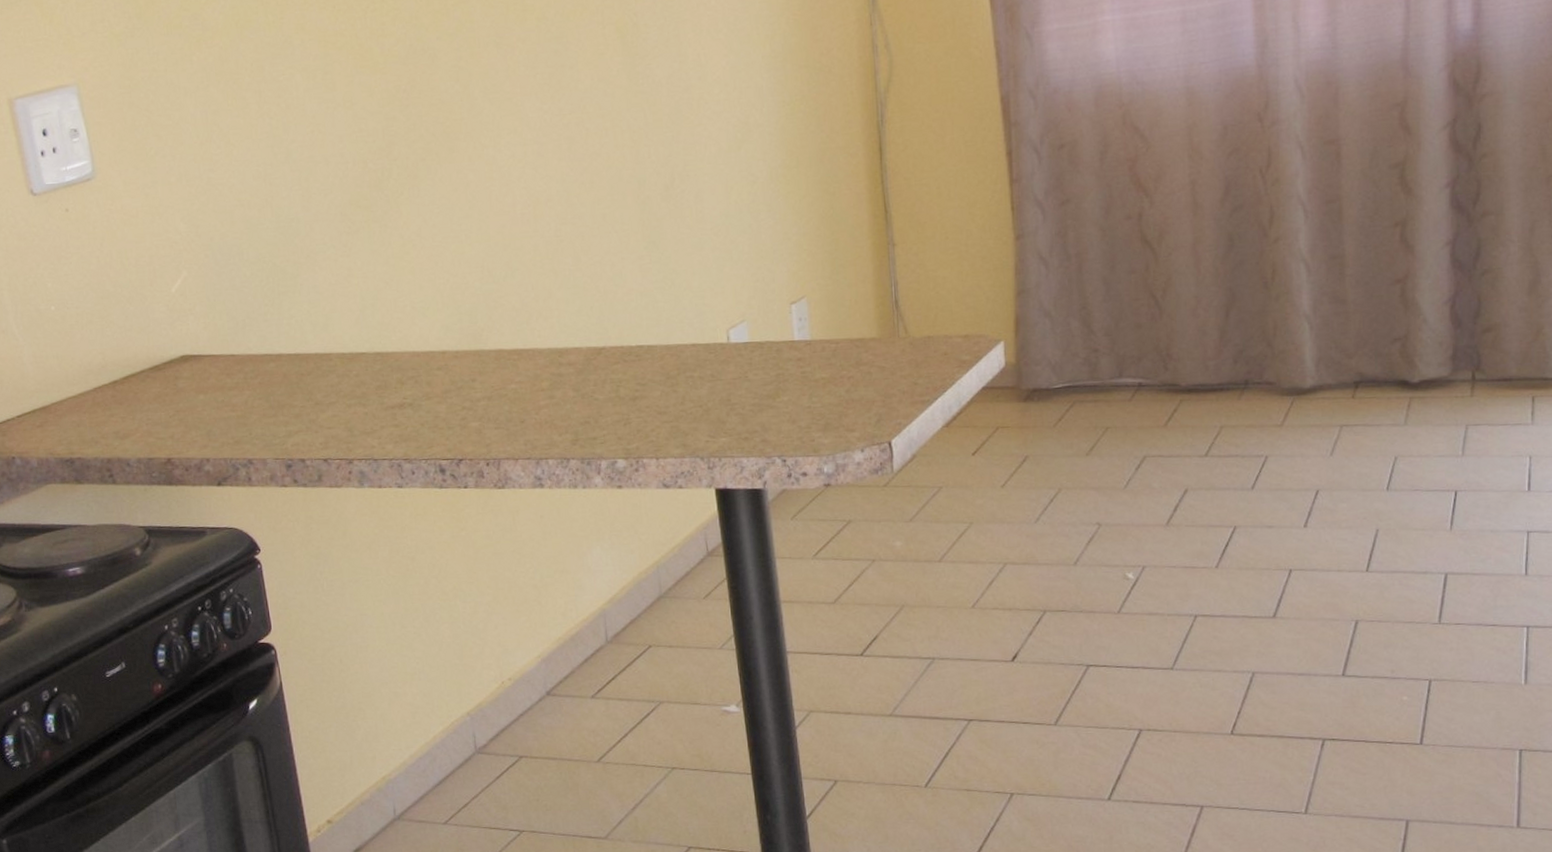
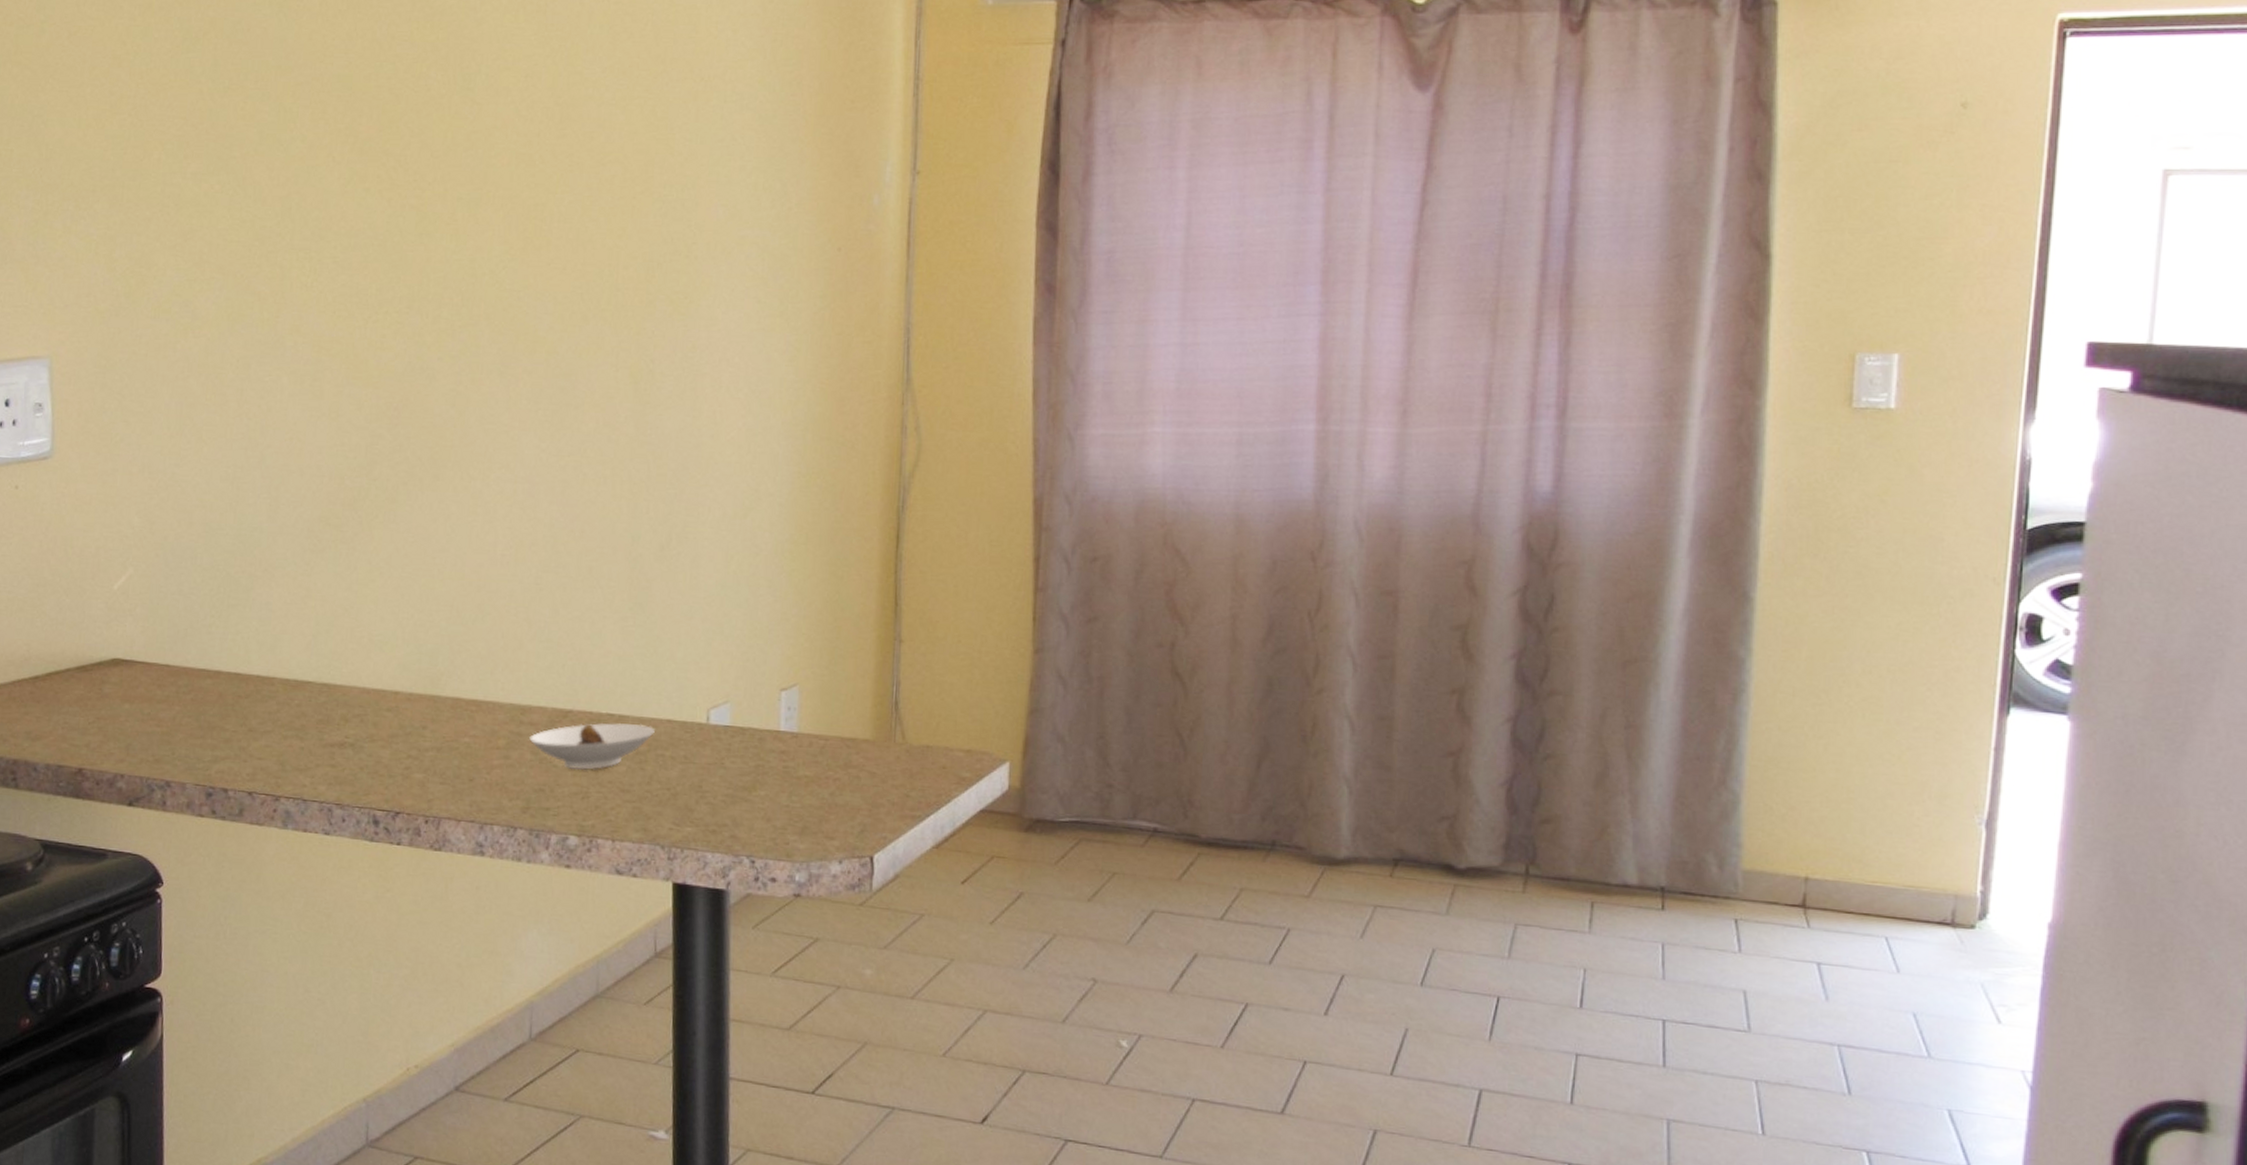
saucer: none [569,351,682,400] -> present [529,723,655,770]

